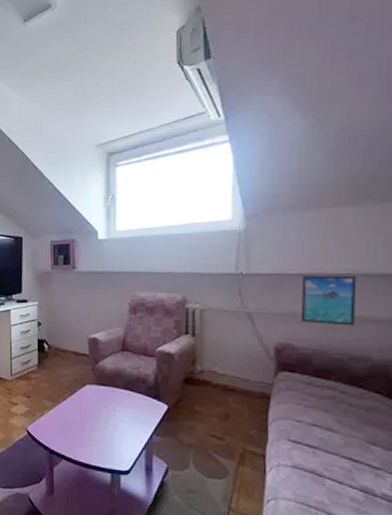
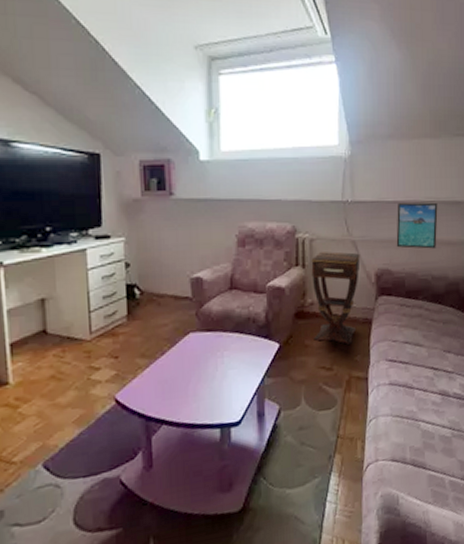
side table: none [201,323,257,417] -> present [311,251,360,345]

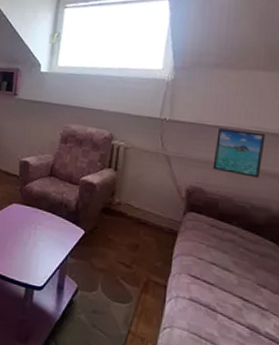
side table: present [311,251,360,345] -> none [117,160,173,250]

